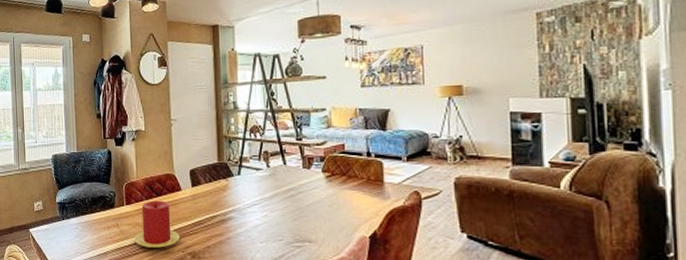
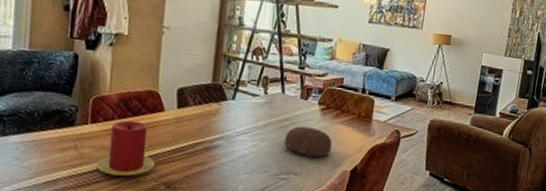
decorative bowl: none [294,195,345,225] -> present [284,126,333,159]

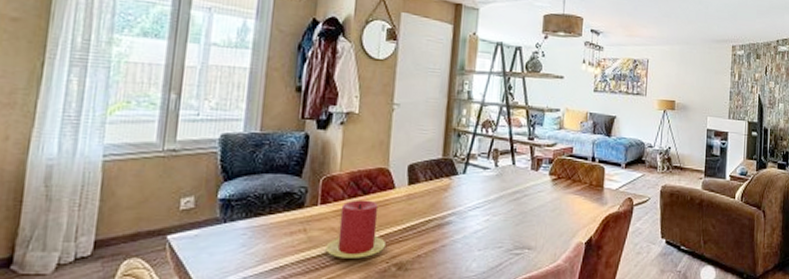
decorative bowl: present [284,126,333,159] -> none [517,198,566,231]

